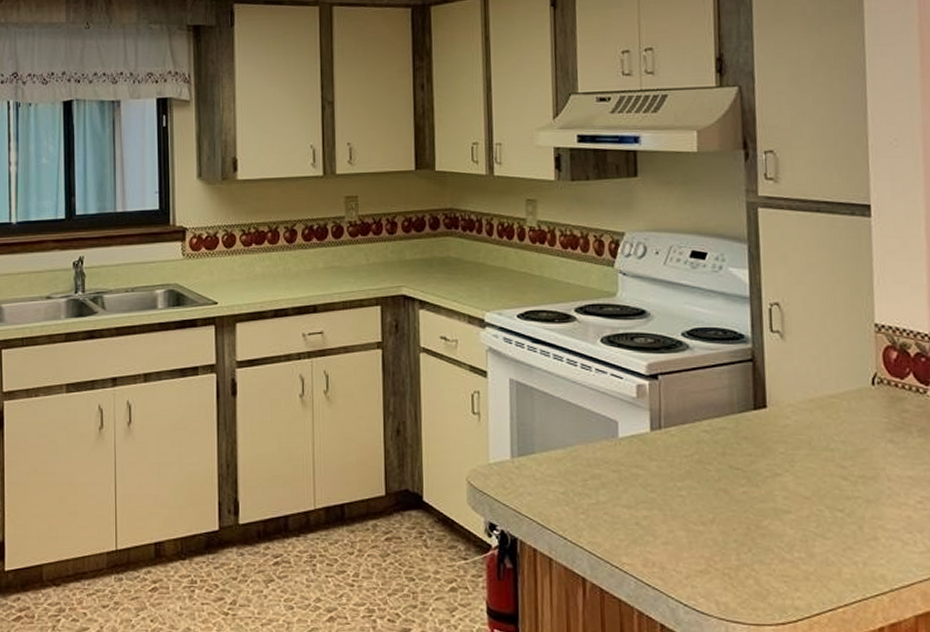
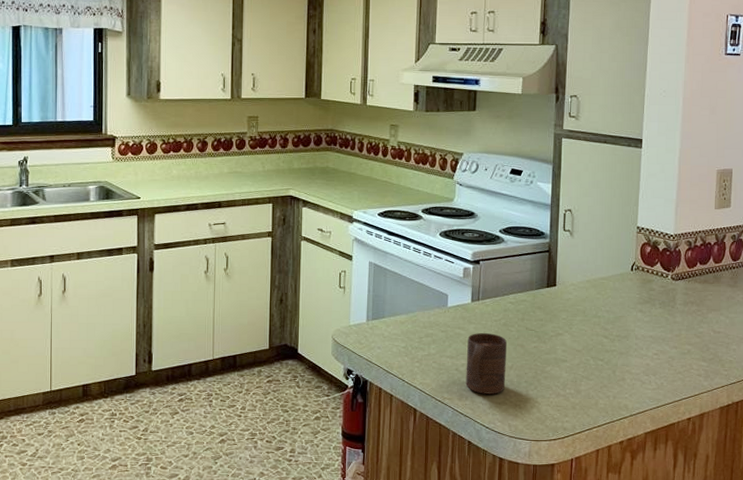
cup: none [649,473,707,558] -> present [466,333,507,394]

